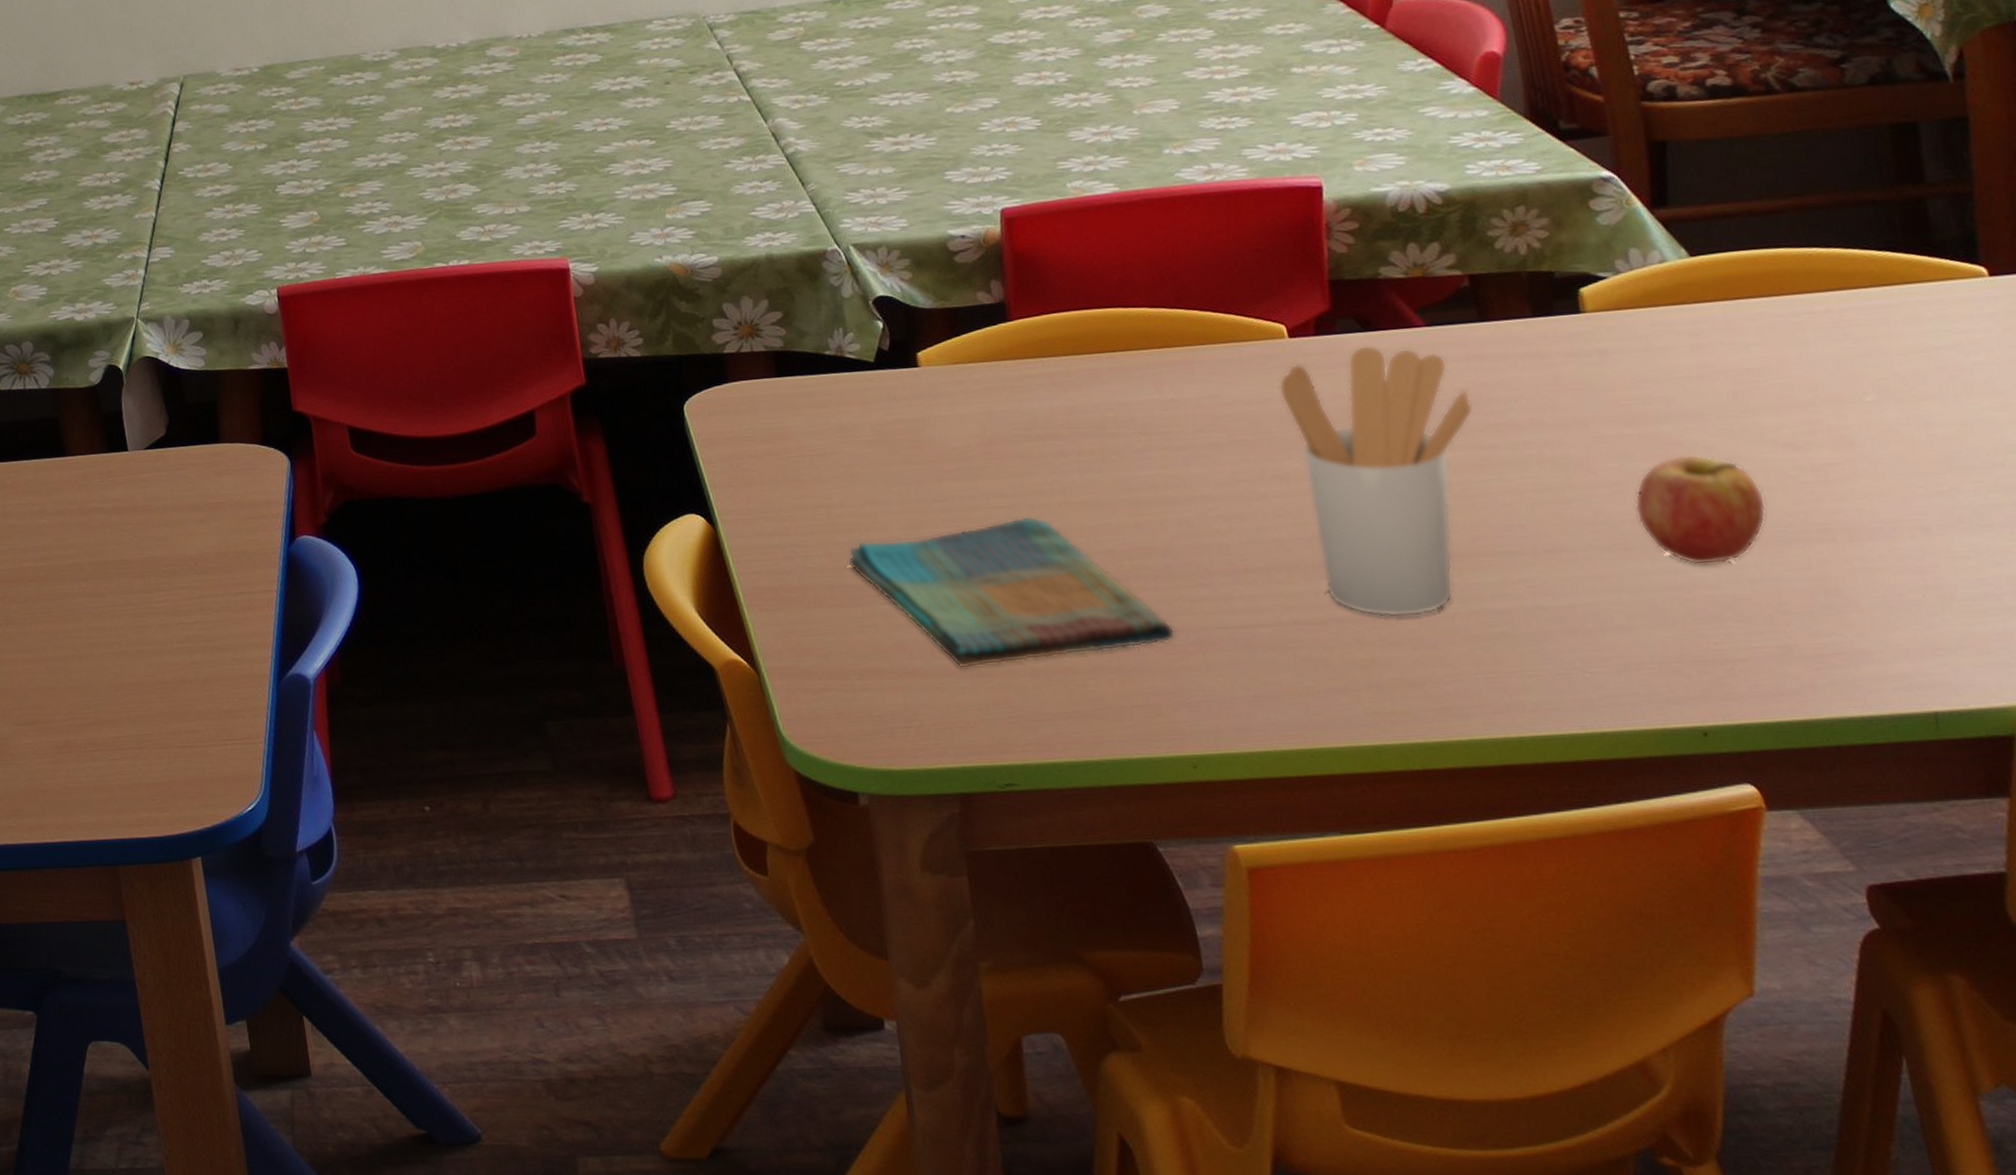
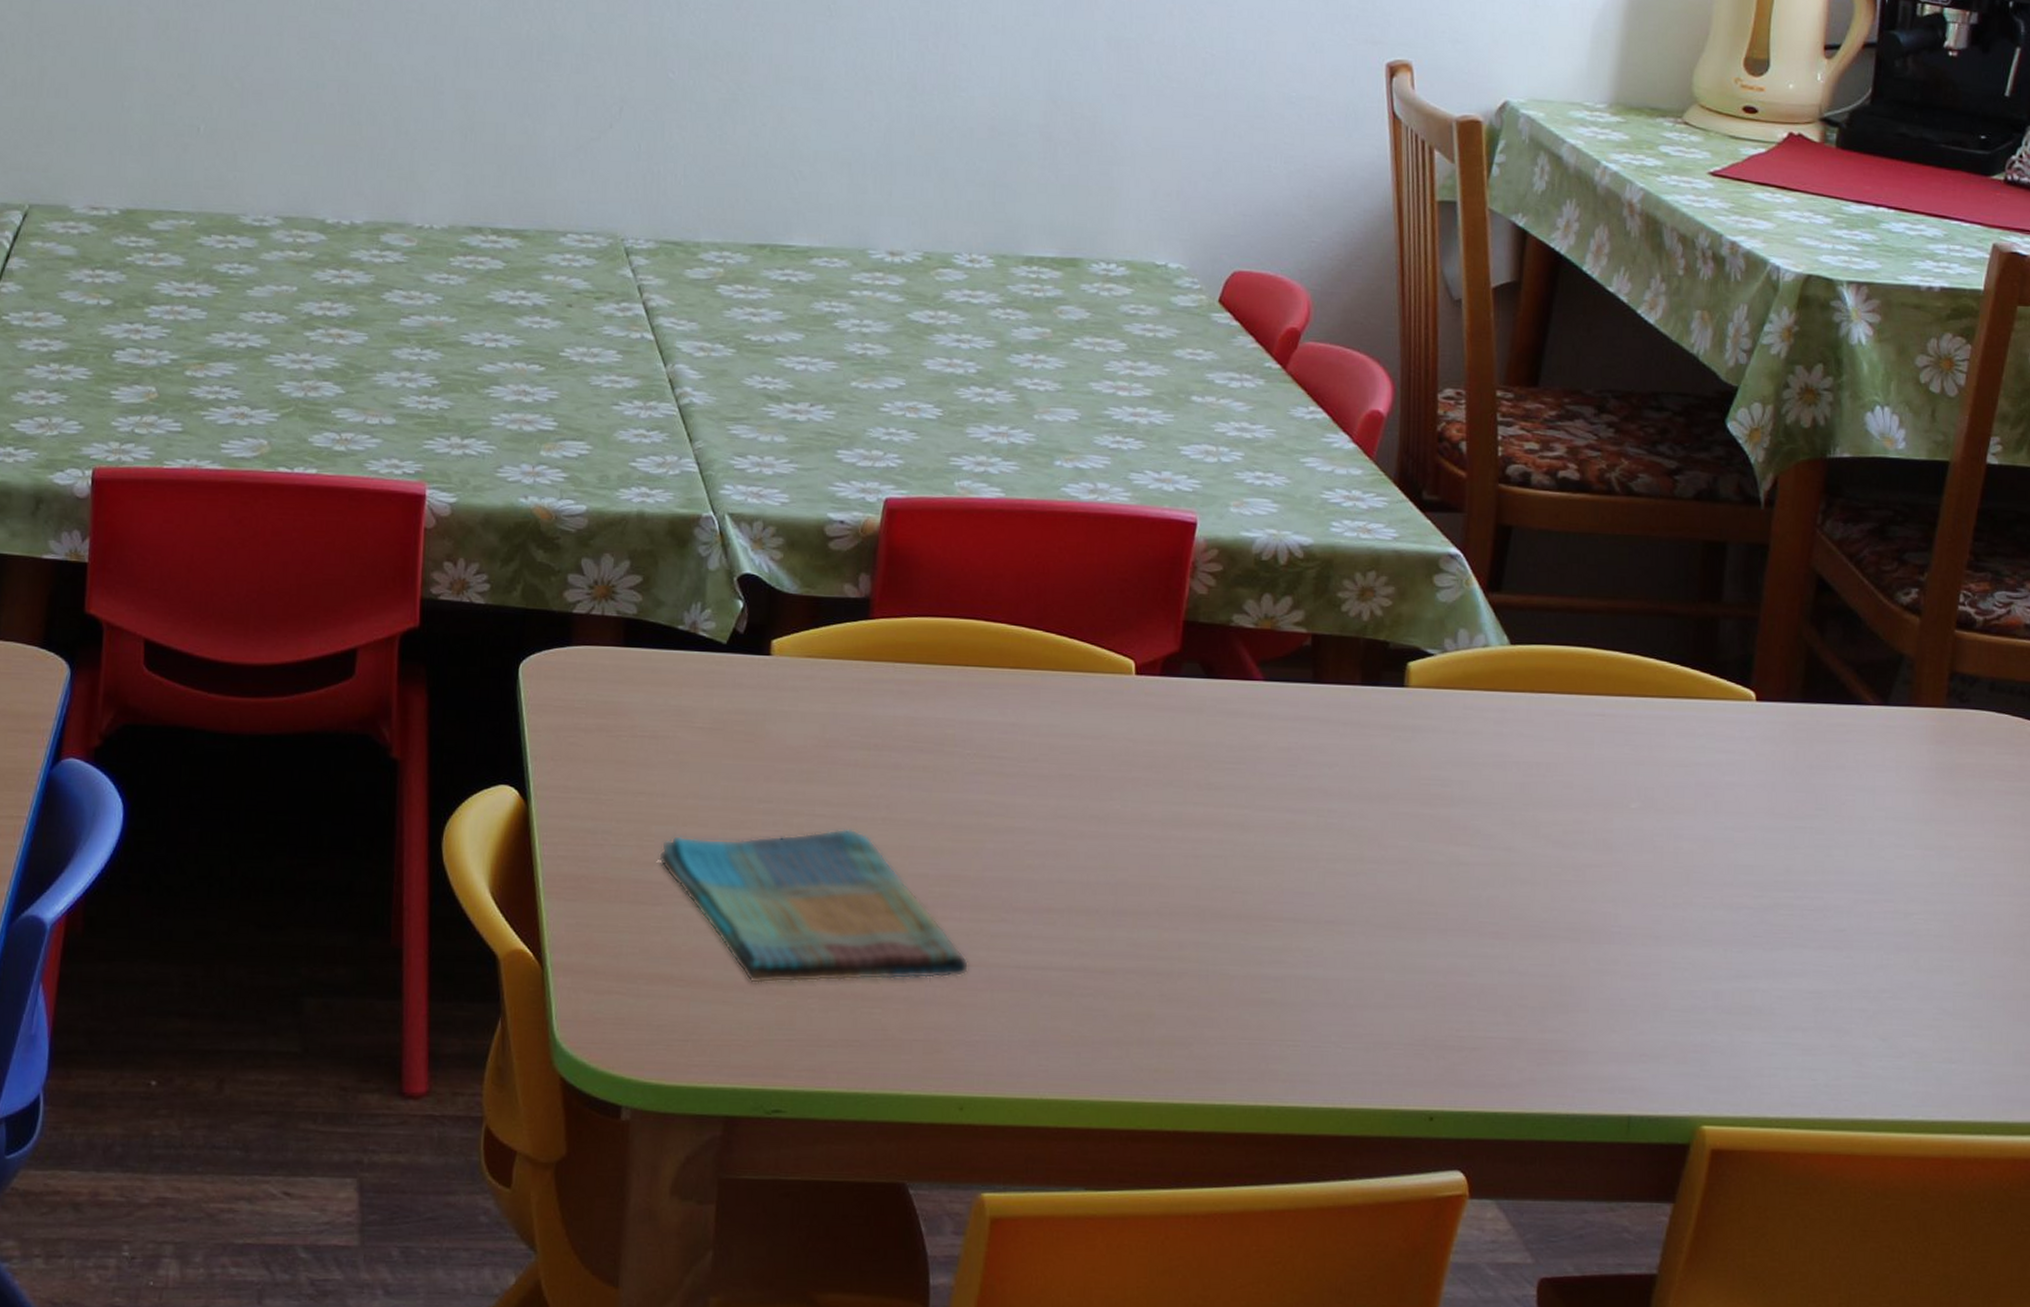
utensil holder: present [1278,344,1474,617] -> none [1116,692,1291,974]
fruit: present [1634,454,1767,566] -> none [1414,840,1528,952]

